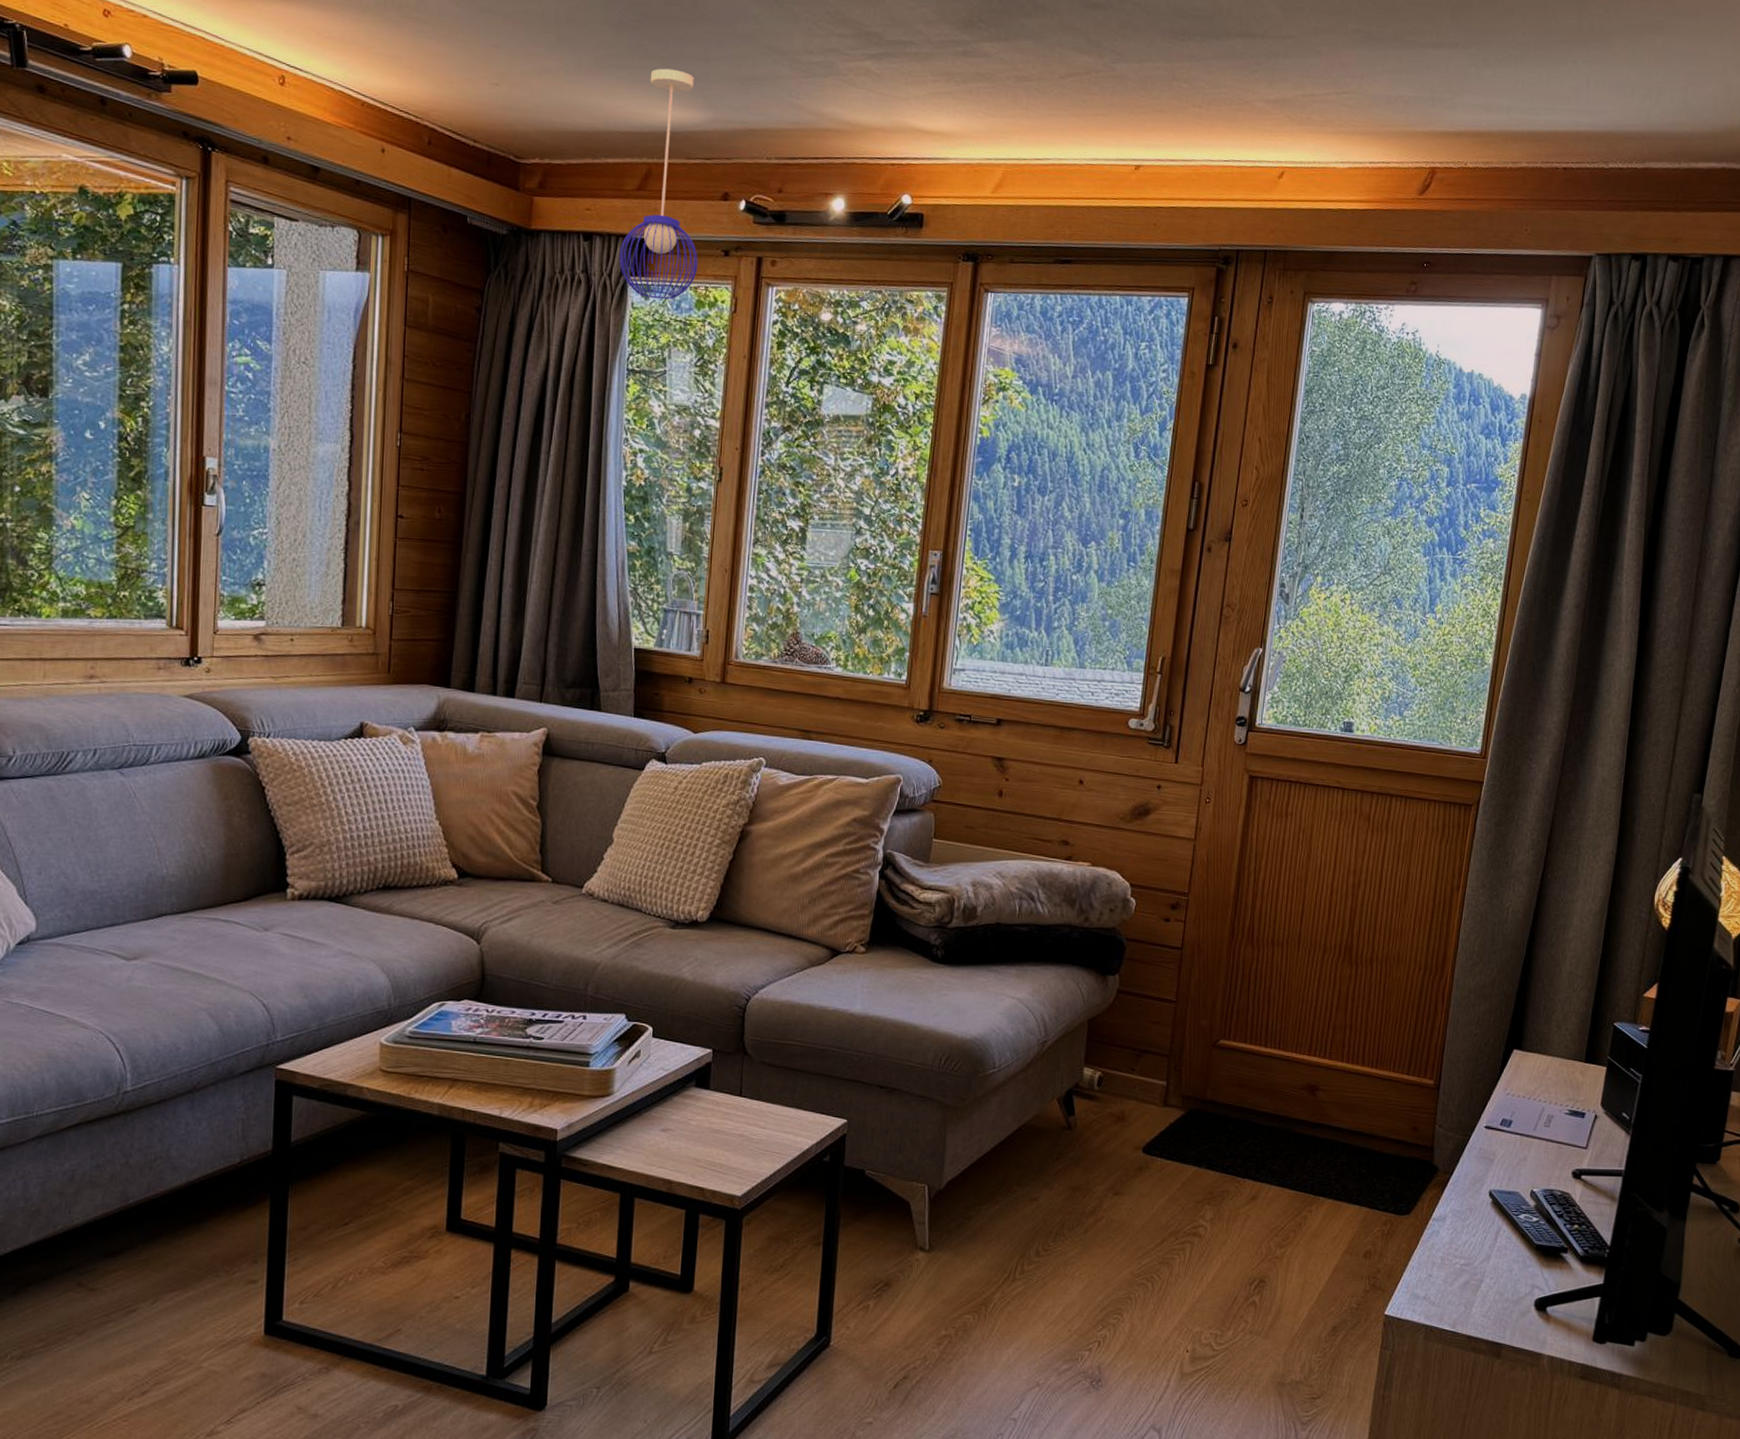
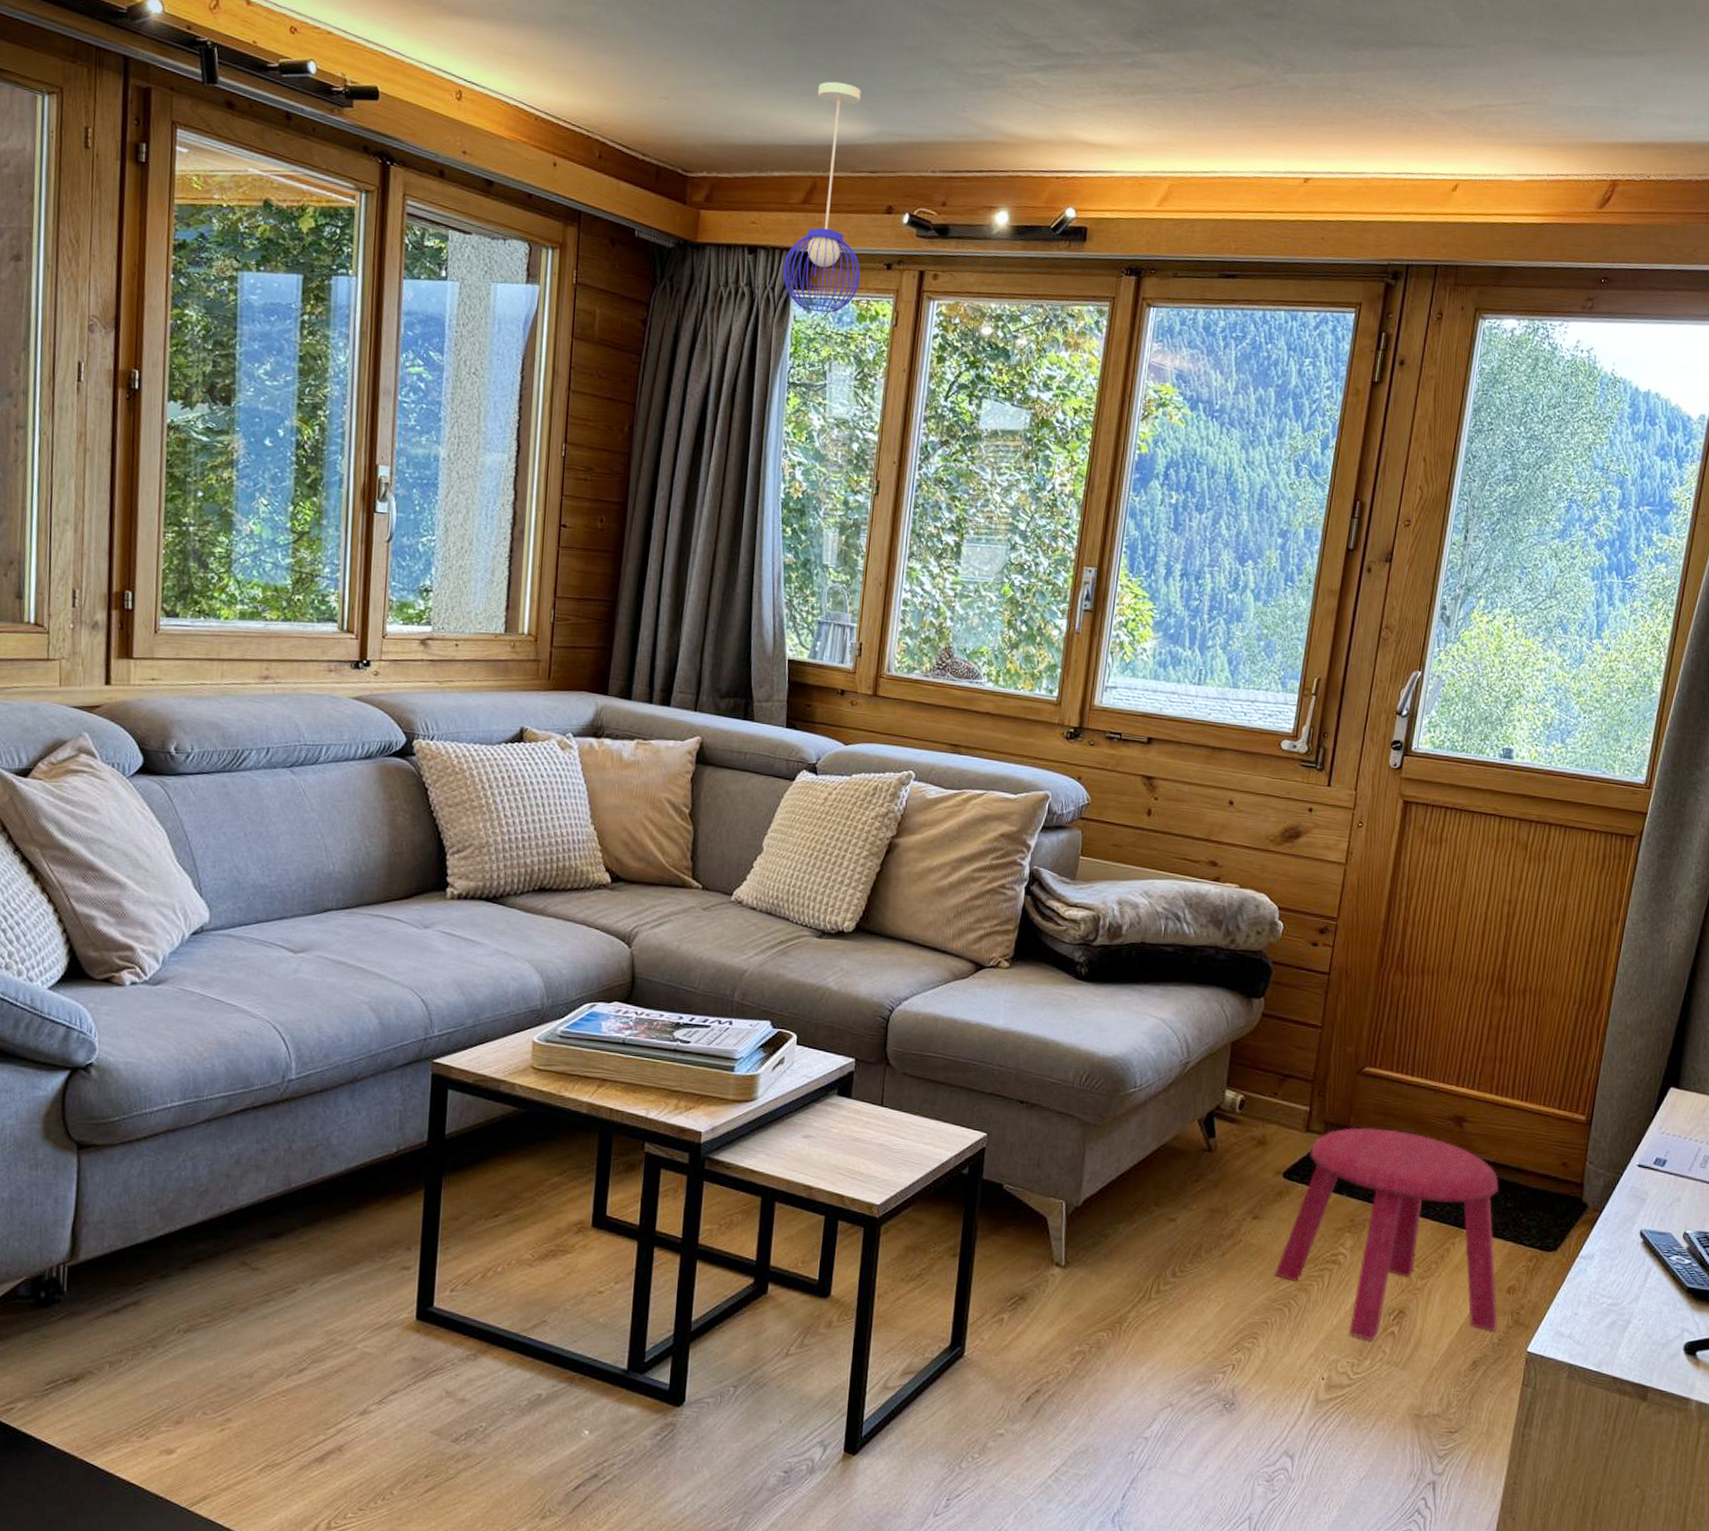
stool: none [1137,1100,1355,1311] -> present [1274,1127,1499,1340]

